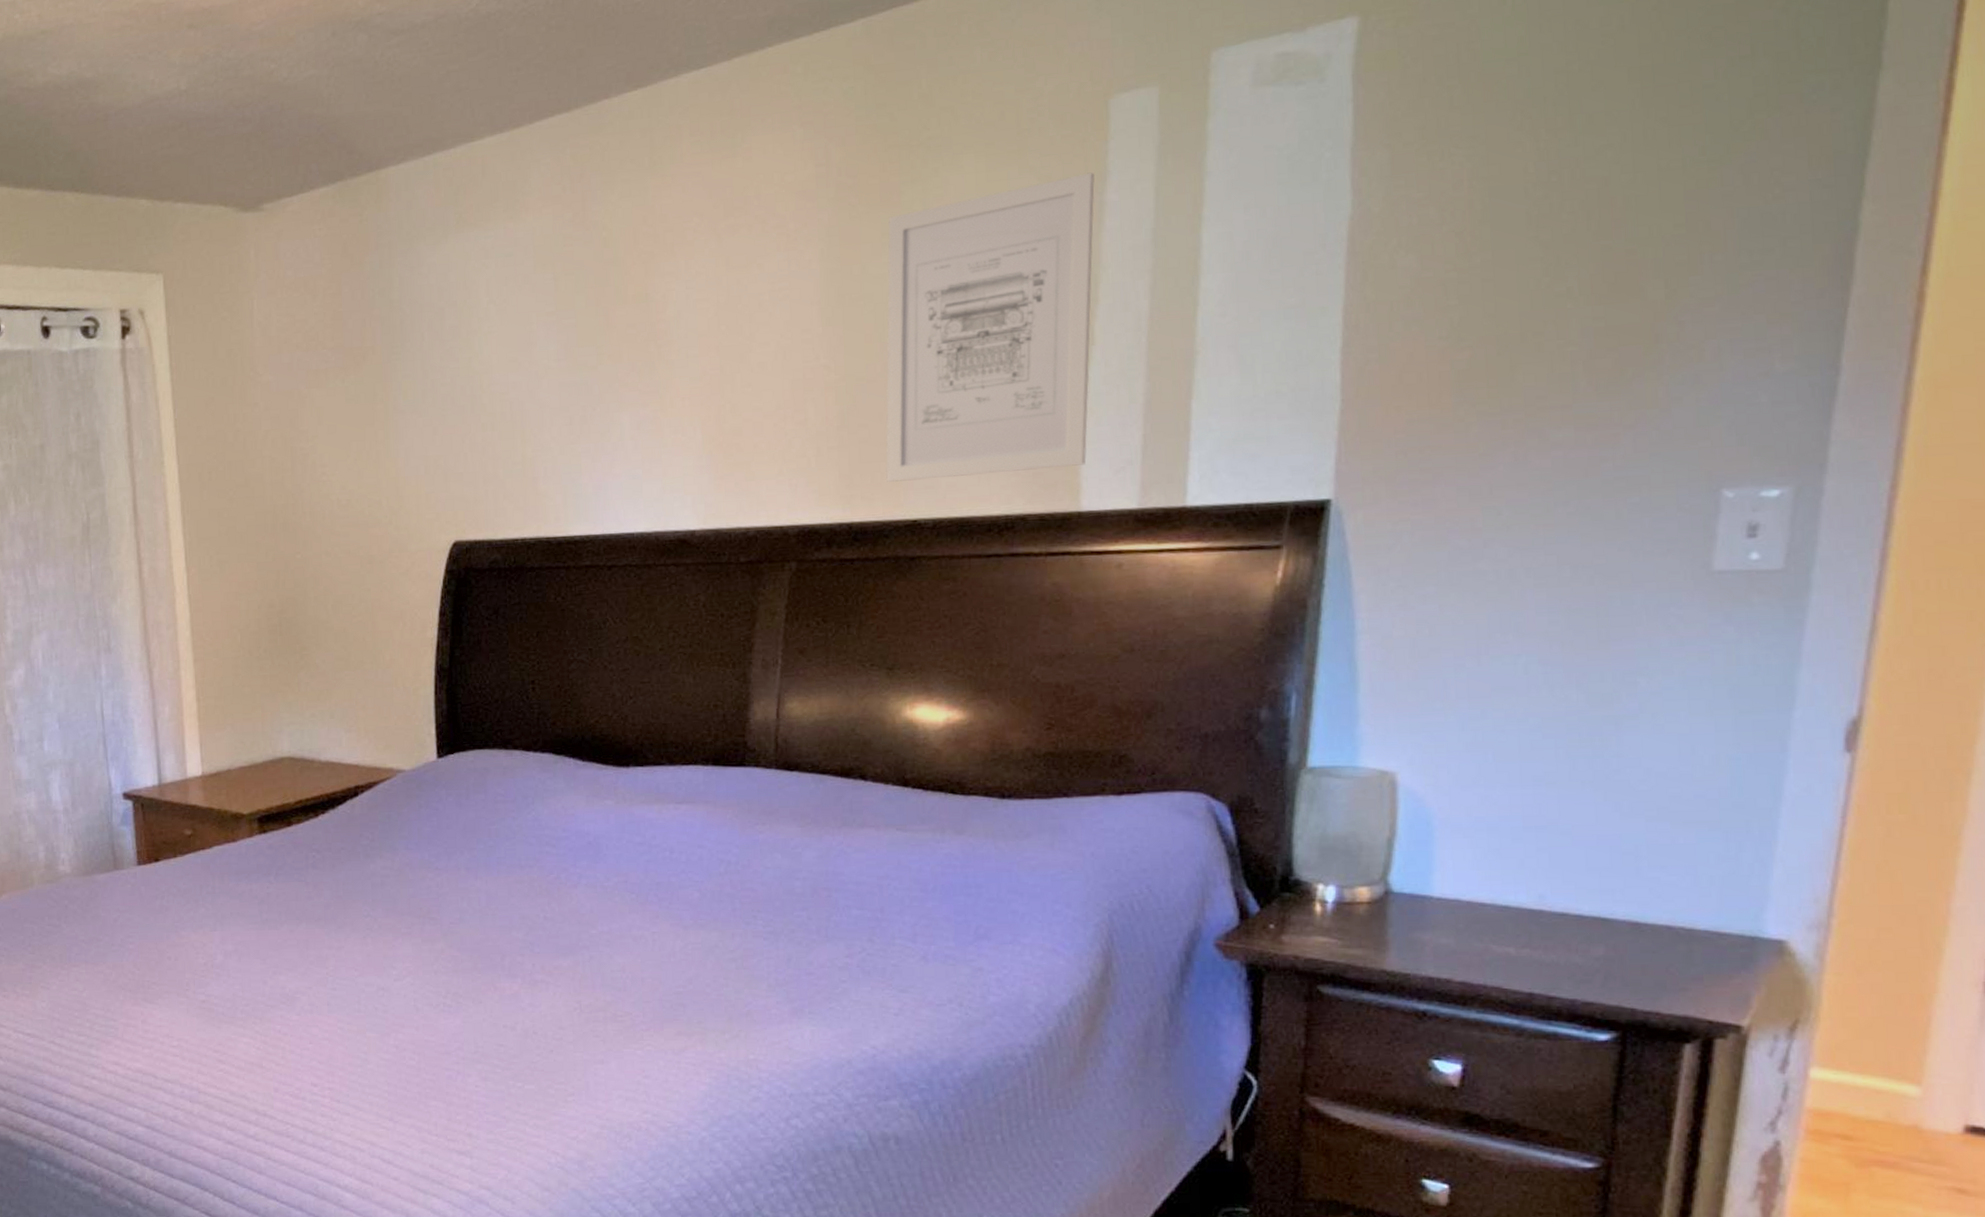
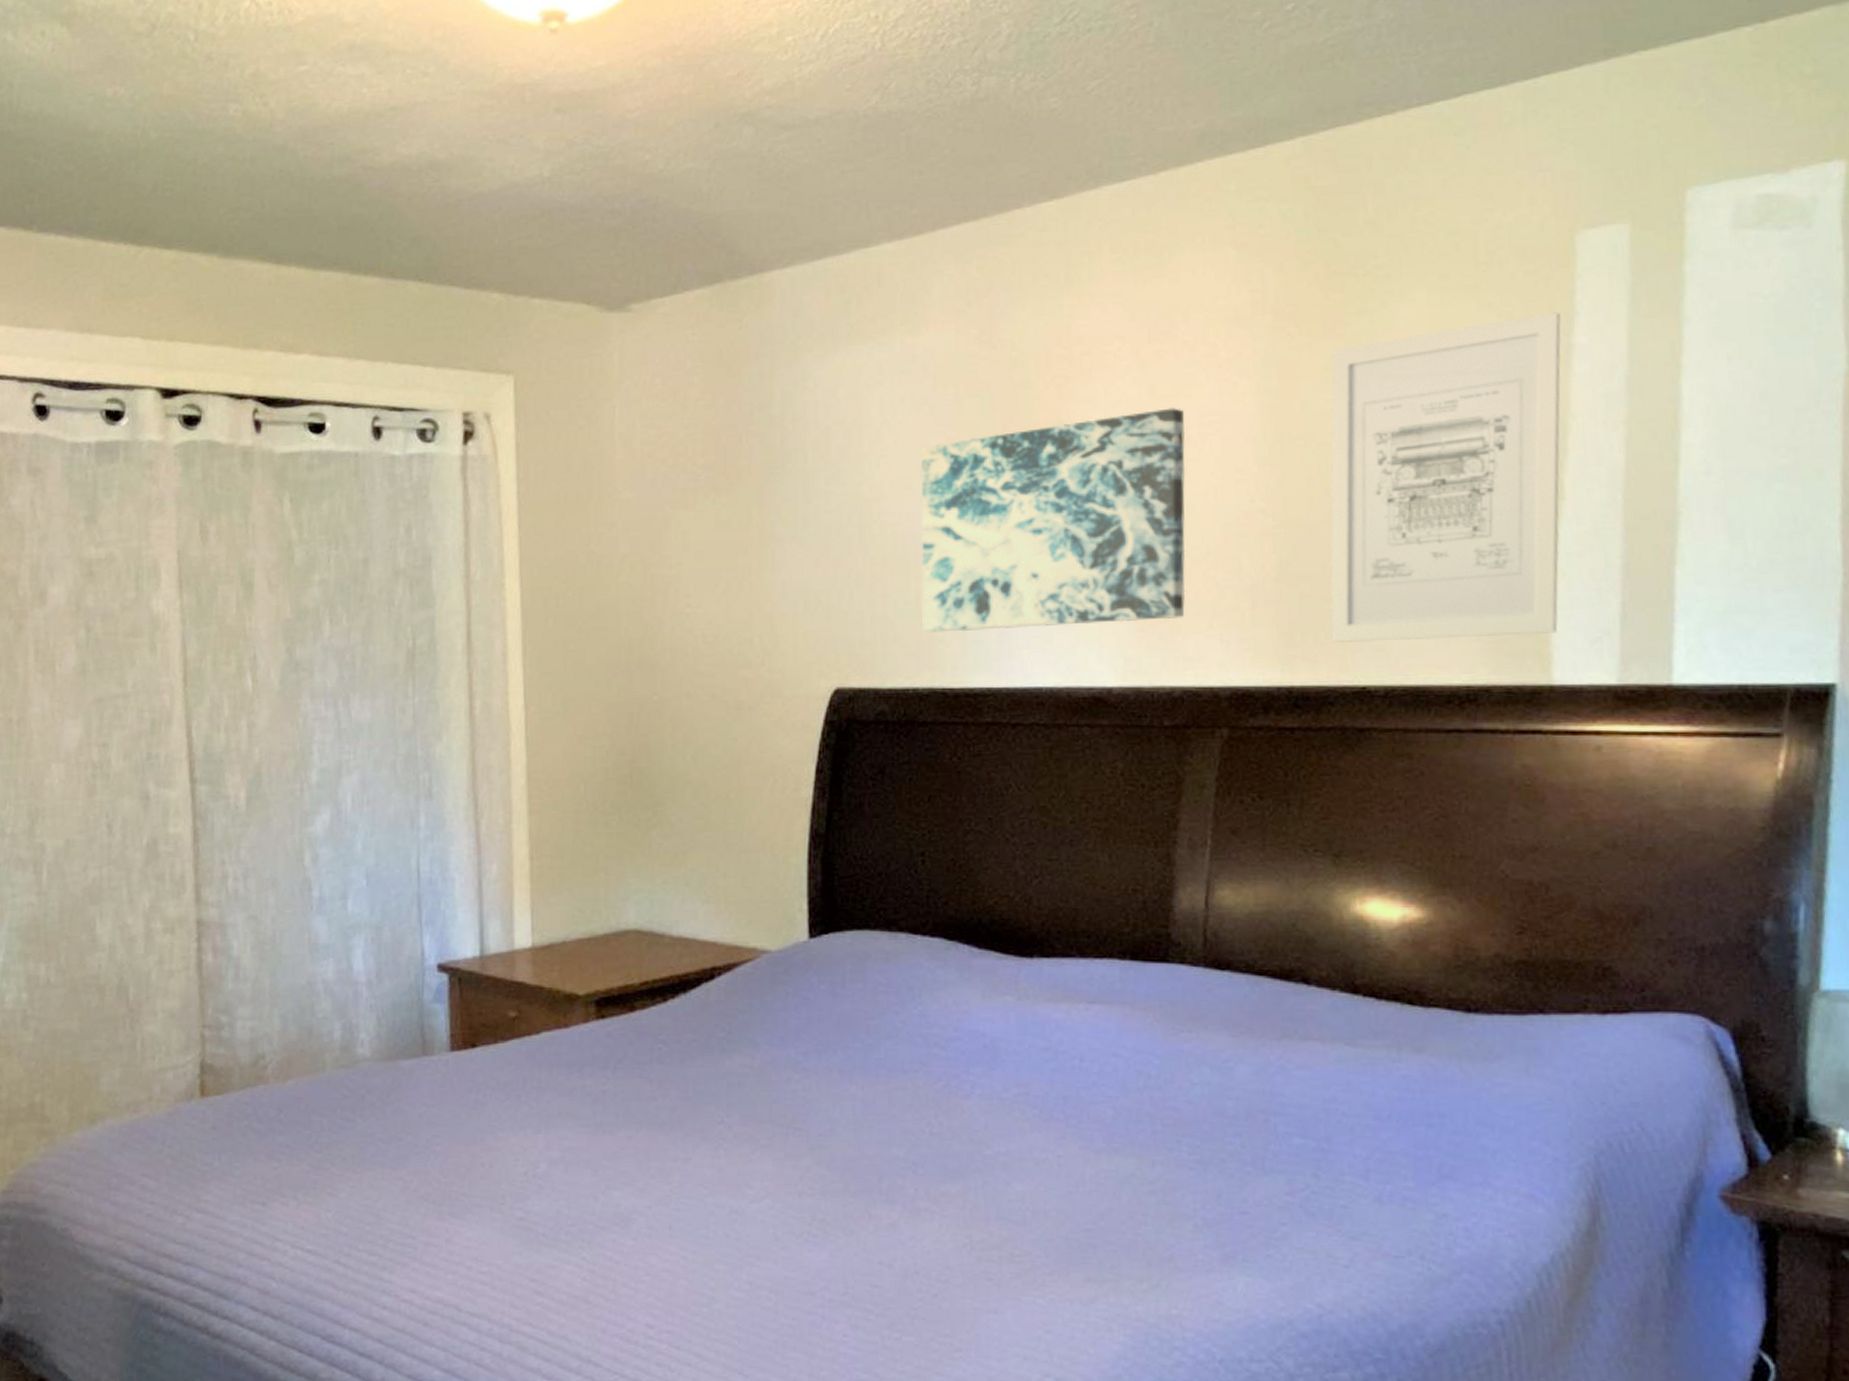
wall art: none [523,277,759,489] -> present [920,408,1186,633]

